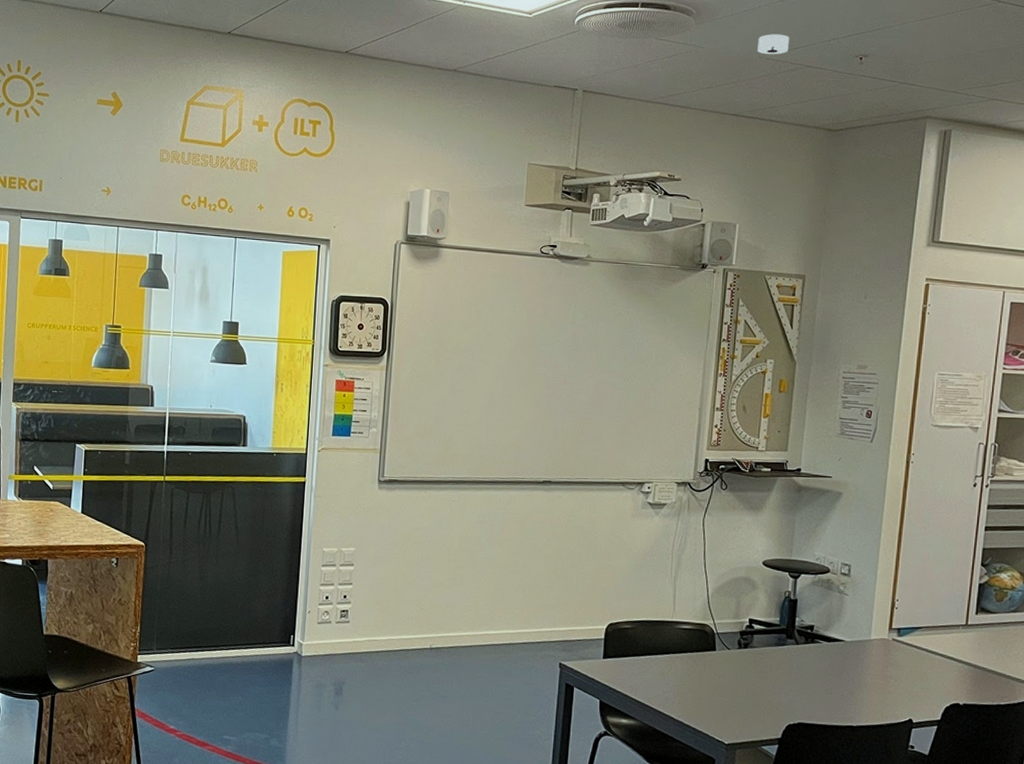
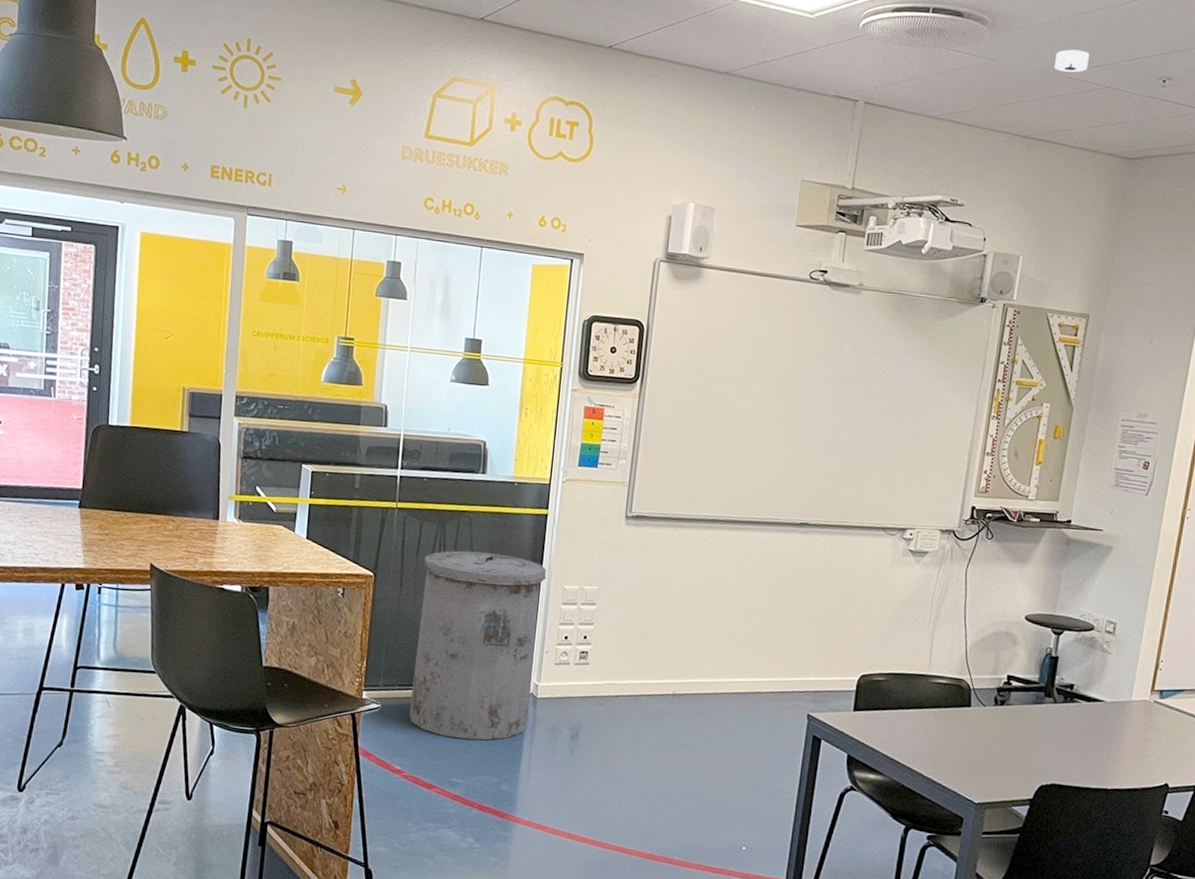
trash can: none [181,519,307,699] -> present [409,550,547,741]

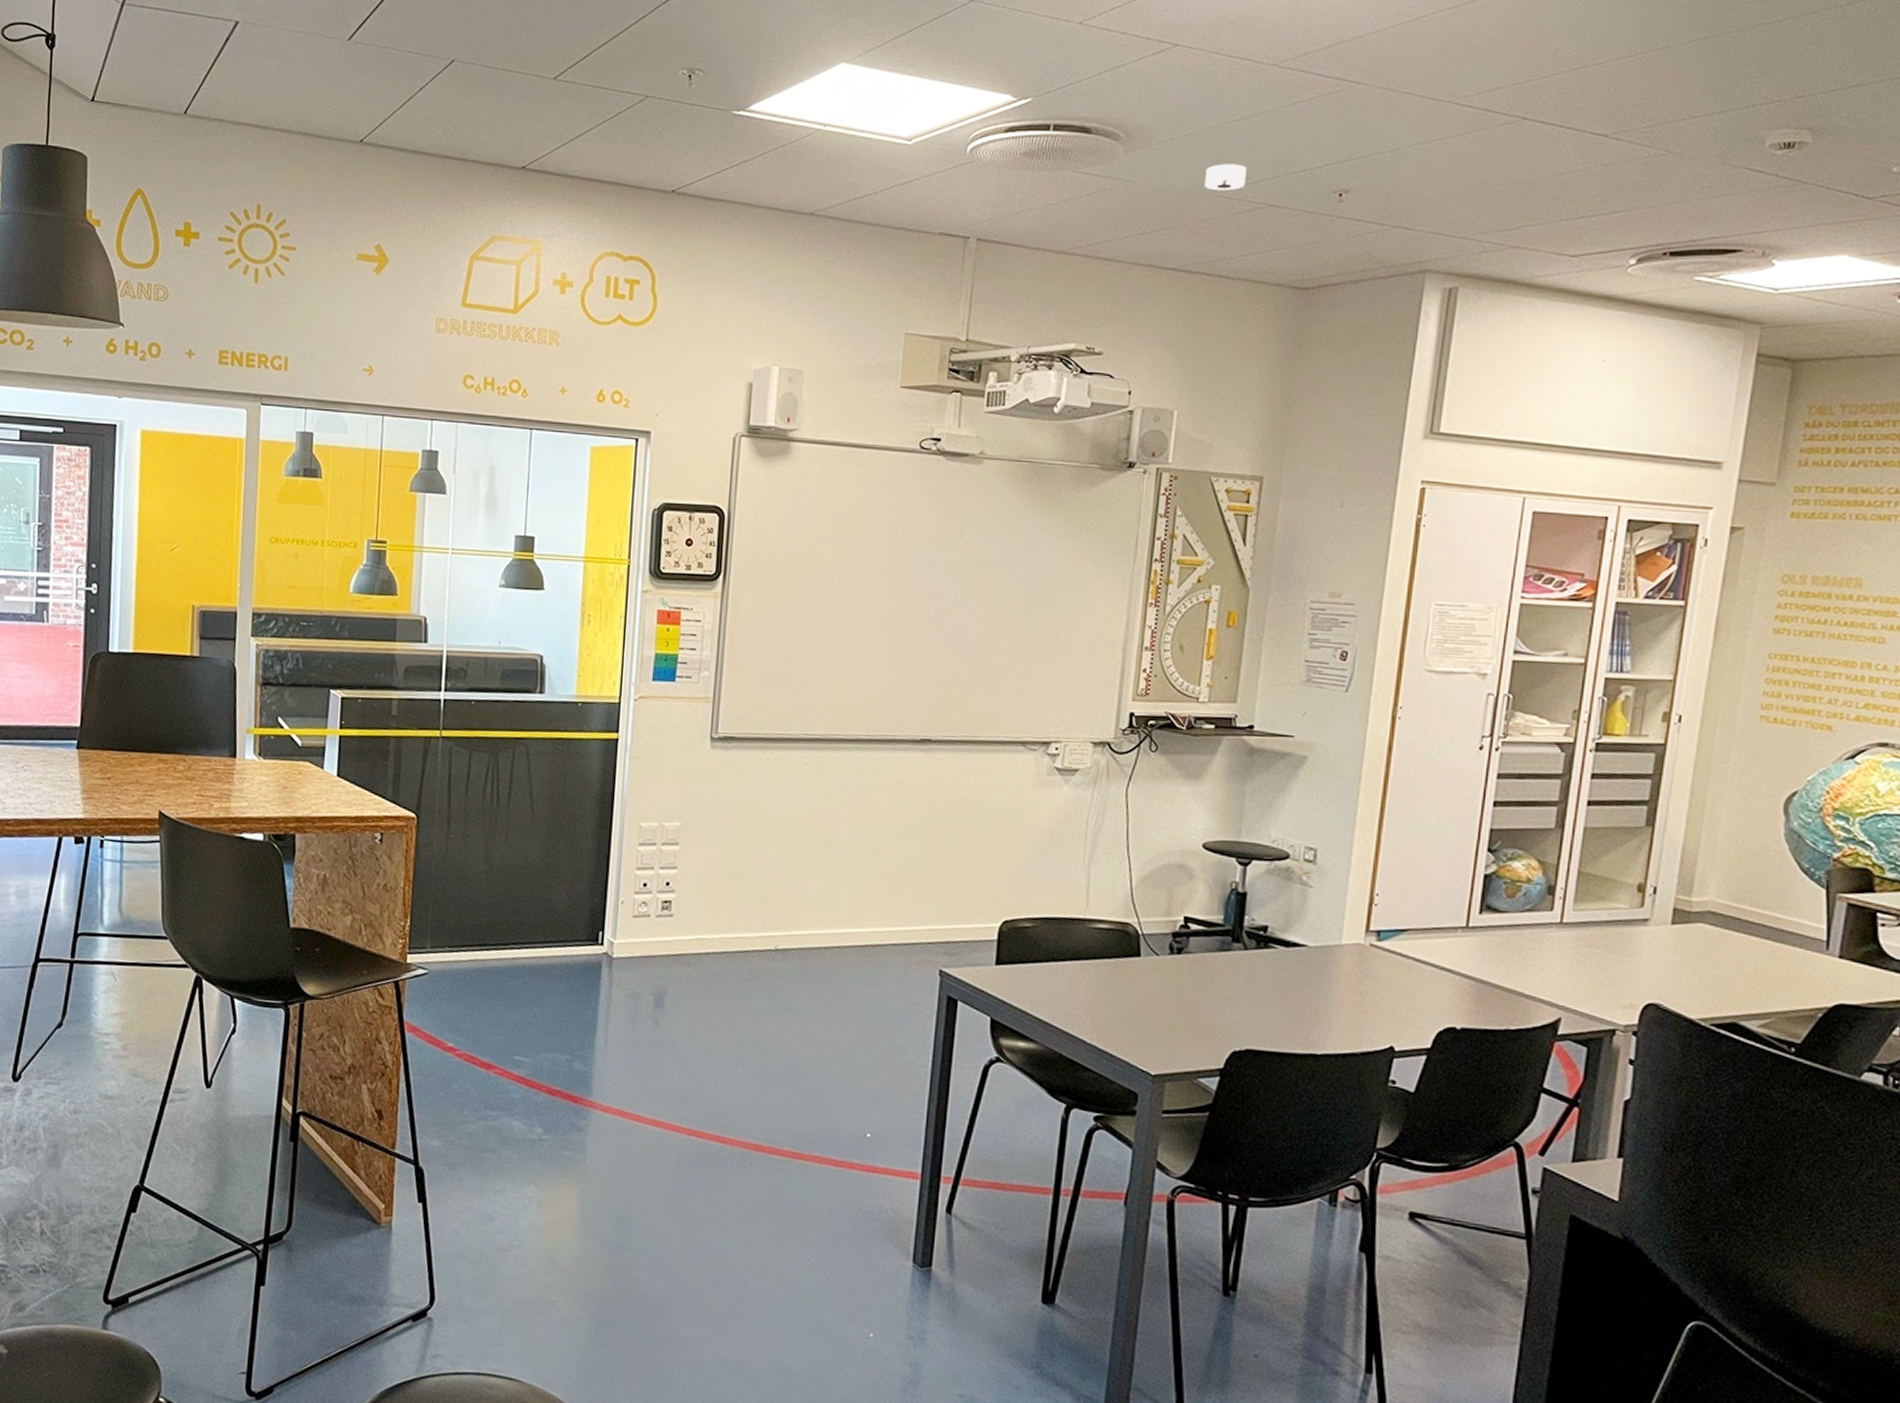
trash can: present [409,550,547,741] -> none [462,784,620,1010]

